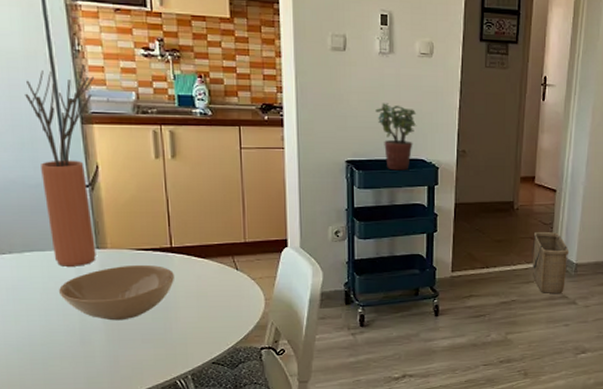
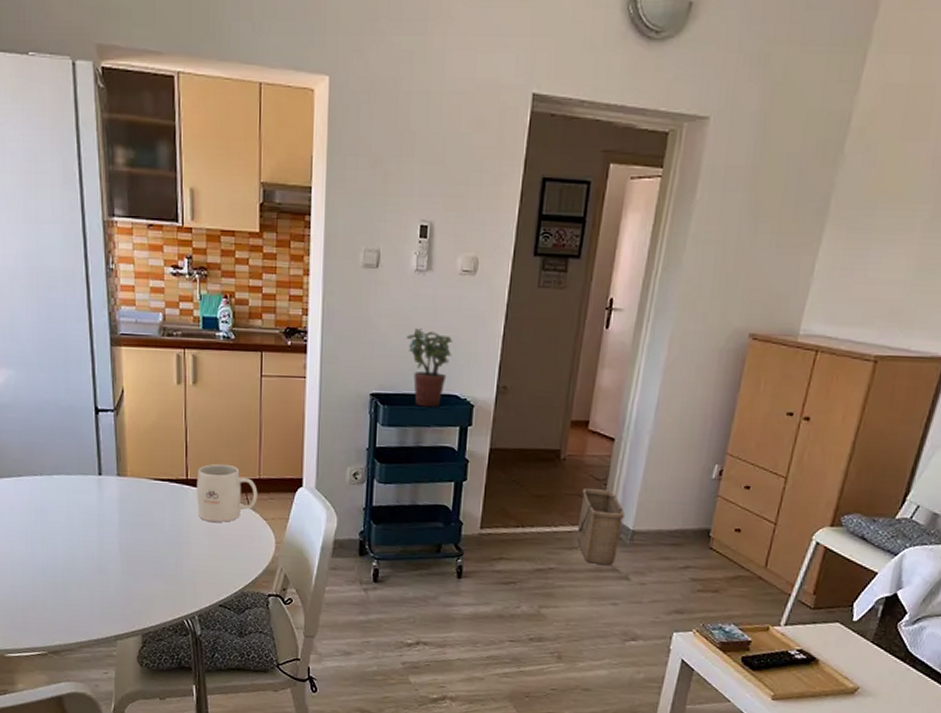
vase: present [25,64,96,266] -> none [62,284,124,493]
soup bowl: present [58,264,174,321] -> none [81,495,188,552]
mug: none [181,230,245,285] -> present [196,463,258,522]

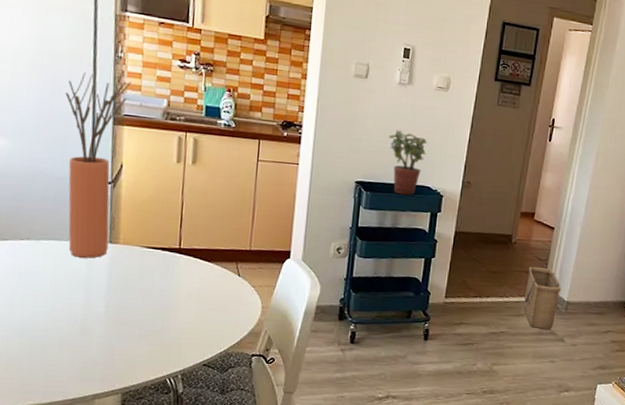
vase: none [62,284,124,493] -> present [65,70,131,258]
mug: present [196,463,258,522] -> none [188,235,248,288]

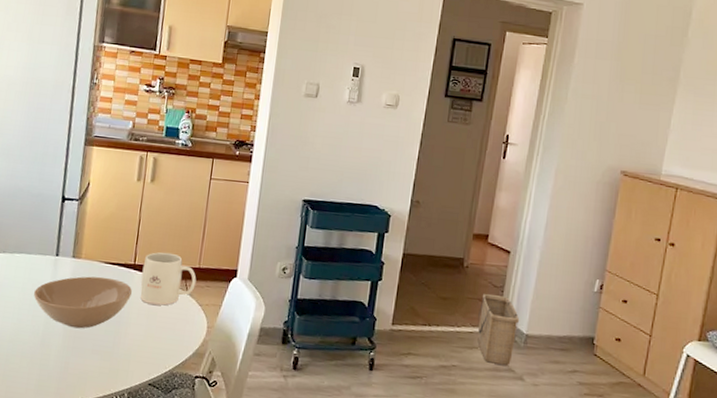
vase: present [65,70,131,258] -> none [37,95,103,272]
soup bowl: none [67,261,179,315] -> present [33,276,132,329]
mug: none [188,235,248,288] -> present [140,252,197,306]
potted plant: present [389,130,428,196] -> none [337,148,376,215]

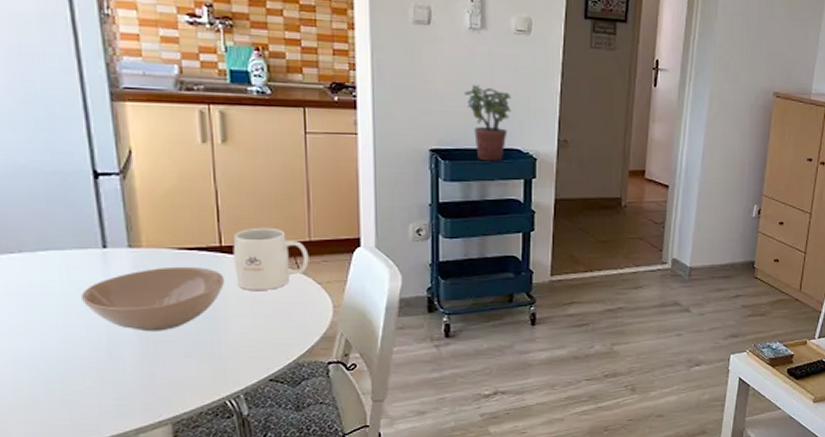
potted plant: none [337,148,376,215] -> present [464,85,512,162]
basket: present [477,293,520,365] -> none [641,231,683,300]

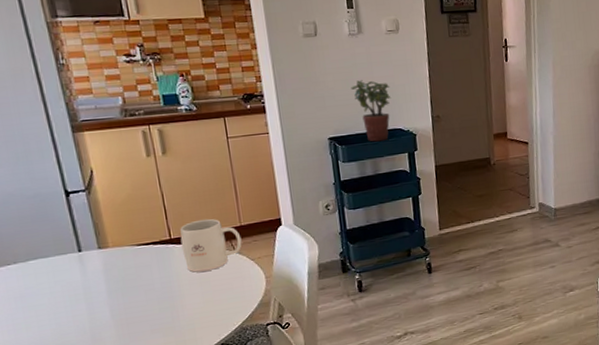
soup bowl: present [80,266,224,332] -> none [65,258,177,316]

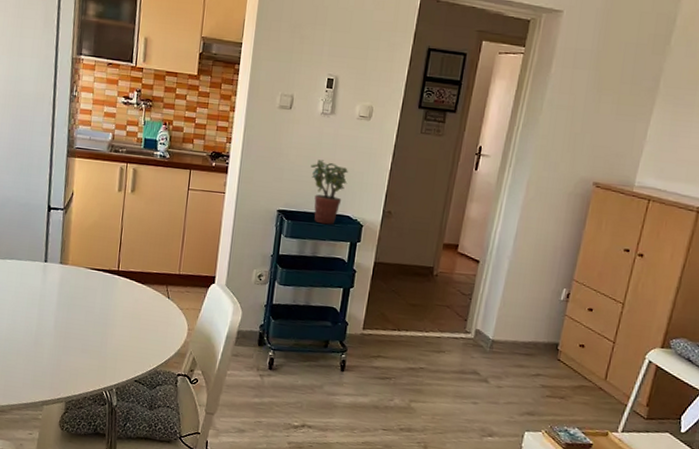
mug: present [180,218,242,272] -> none [124,259,177,309]

